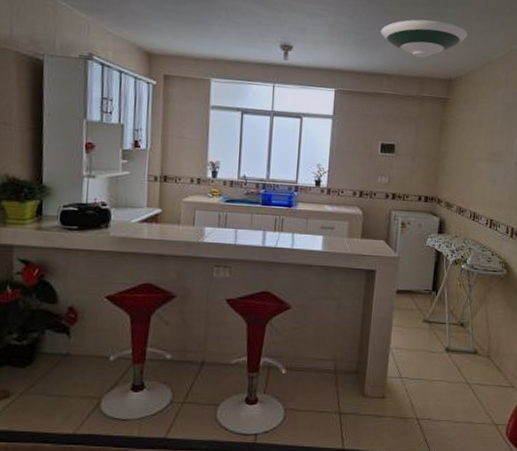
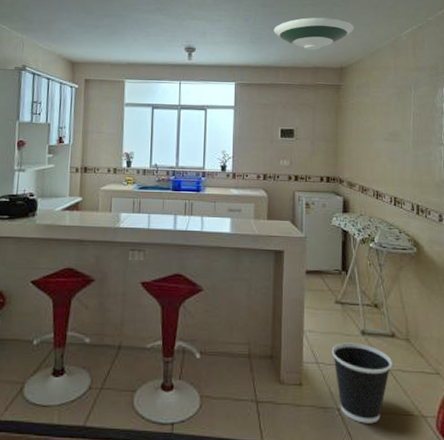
wastebasket: none [415,359,472,431] -> present [331,342,392,424]

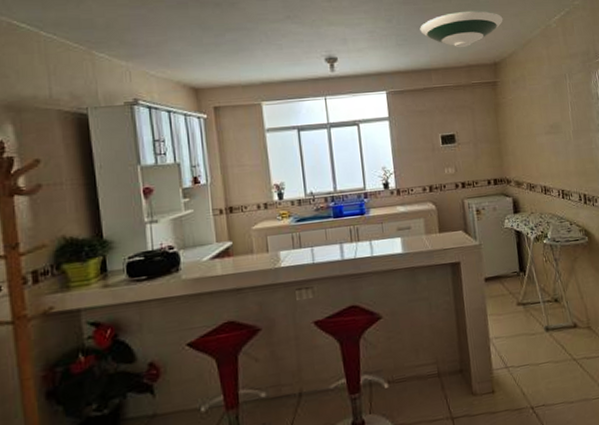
wastebasket: present [331,342,392,424] -> none [519,340,578,416]

